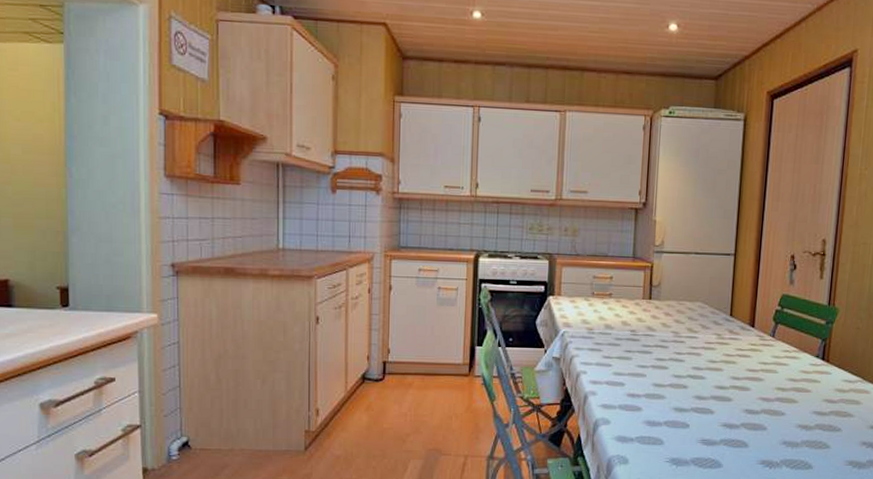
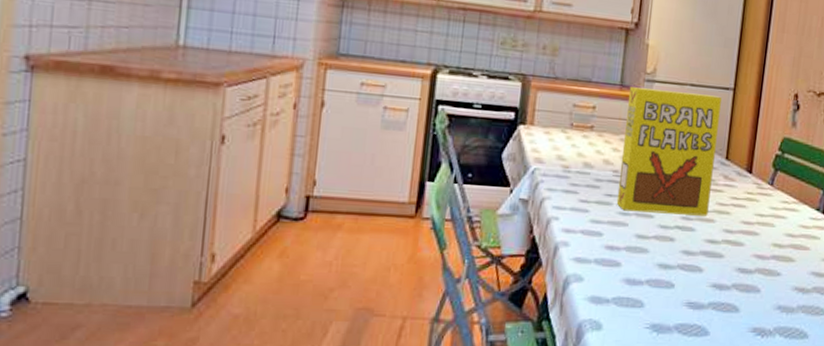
cereal box: none [635,258,724,366] -> present [616,87,722,216]

